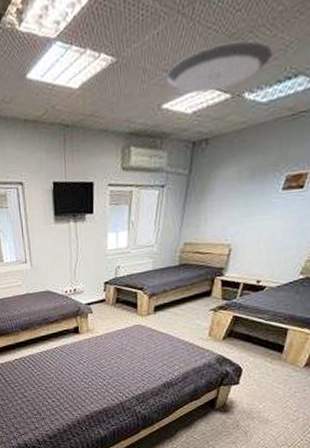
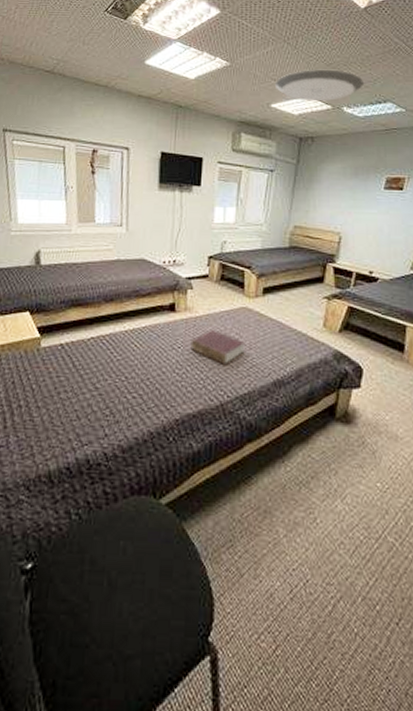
book: none [94,345,139,373] -> present [190,329,245,365]

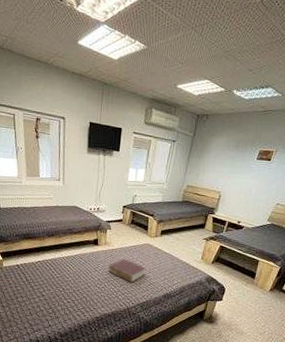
ceiling light fixture: present [274,69,365,102] -> none [181,55,253,85]

